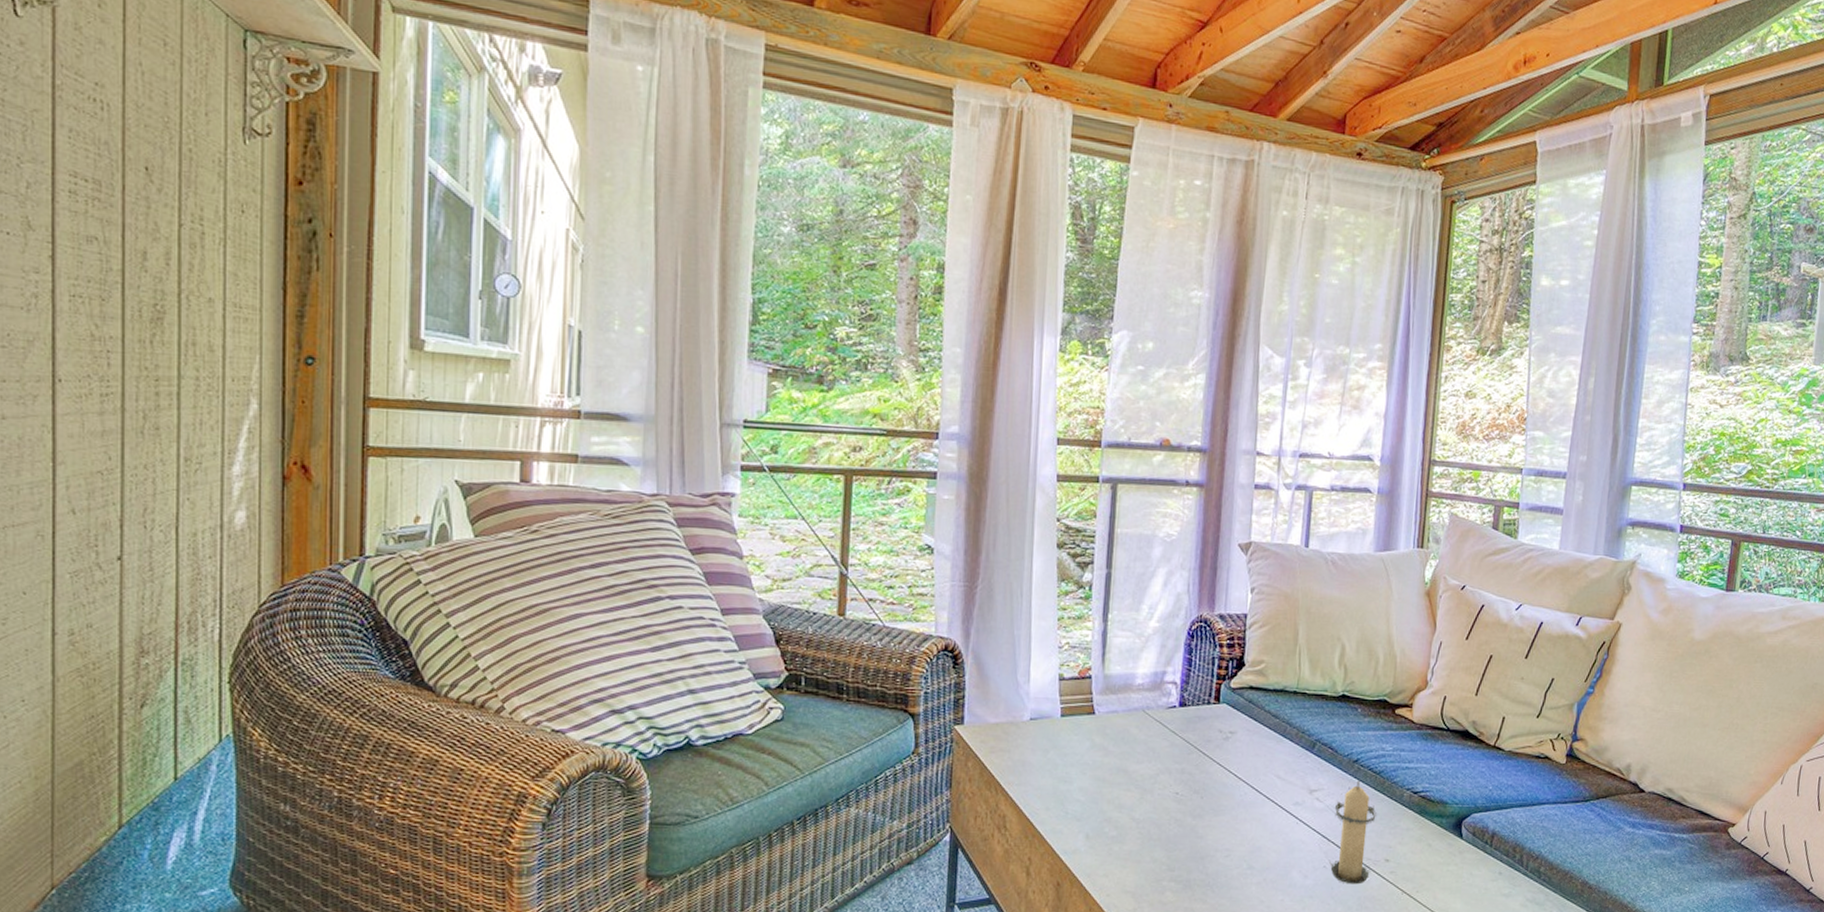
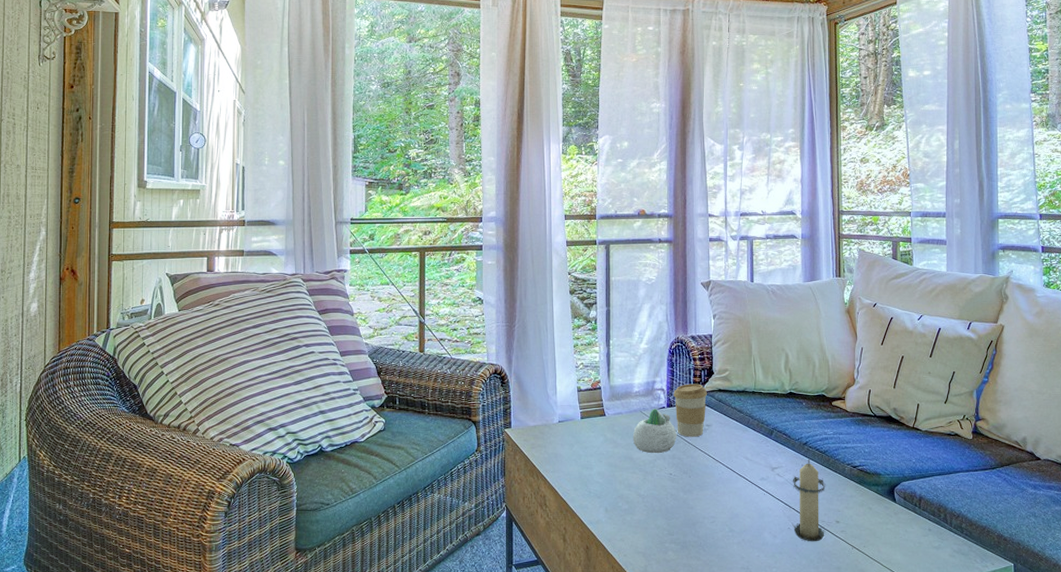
succulent planter: none [1129,706,1189,767] -> present [632,408,677,454]
coffee cup: none [1189,677,1235,747] -> present [673,384,708,437]

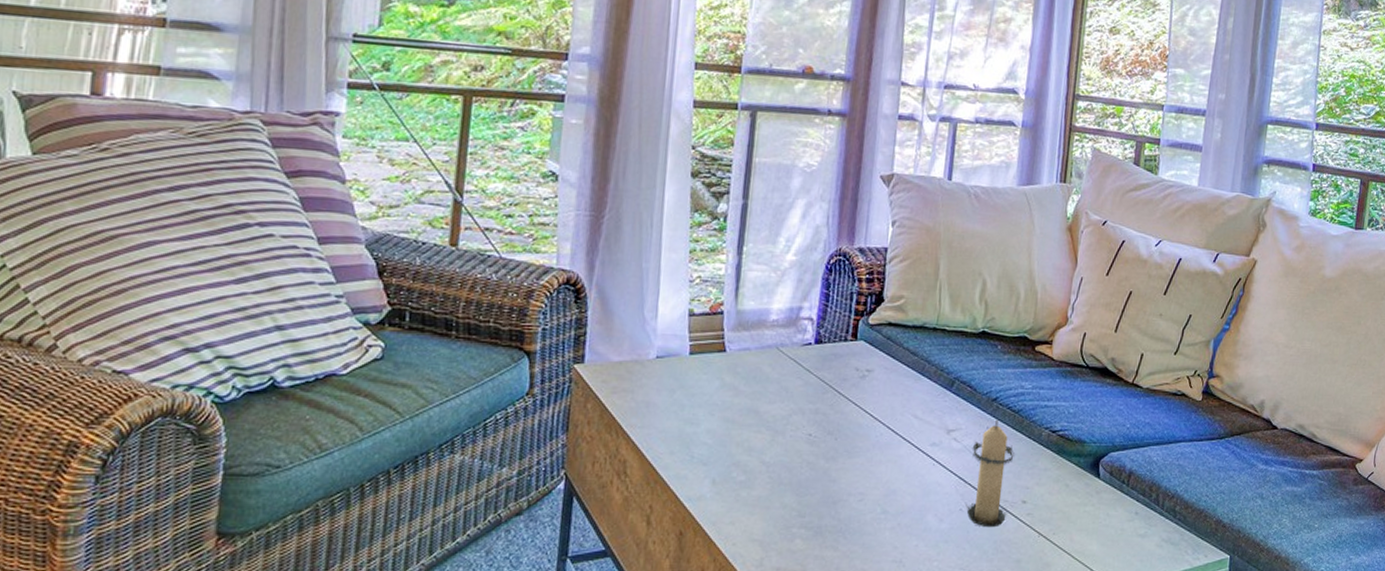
succulent planter: present [632,408,677,454] -> none [761,344,825,407]
coffee cup: present [673,384,708,437] -> none [825,313,873,386]

